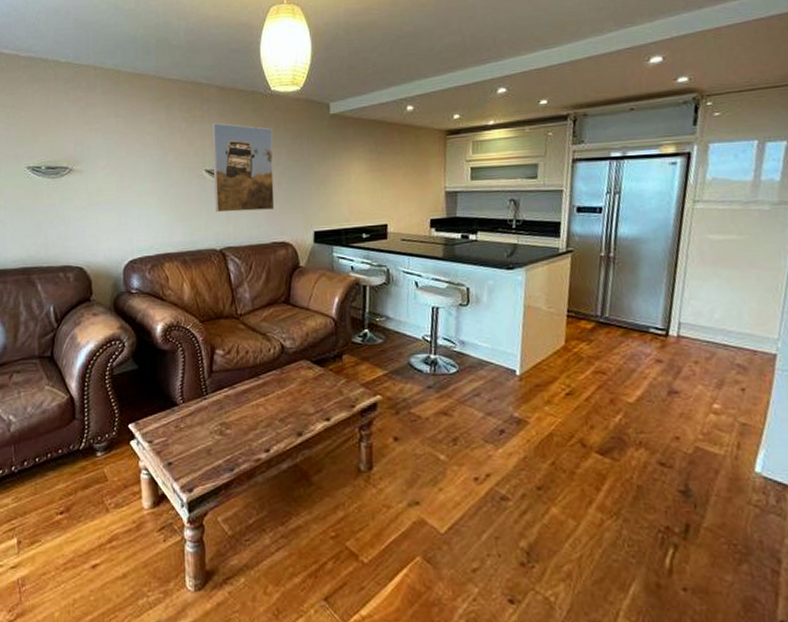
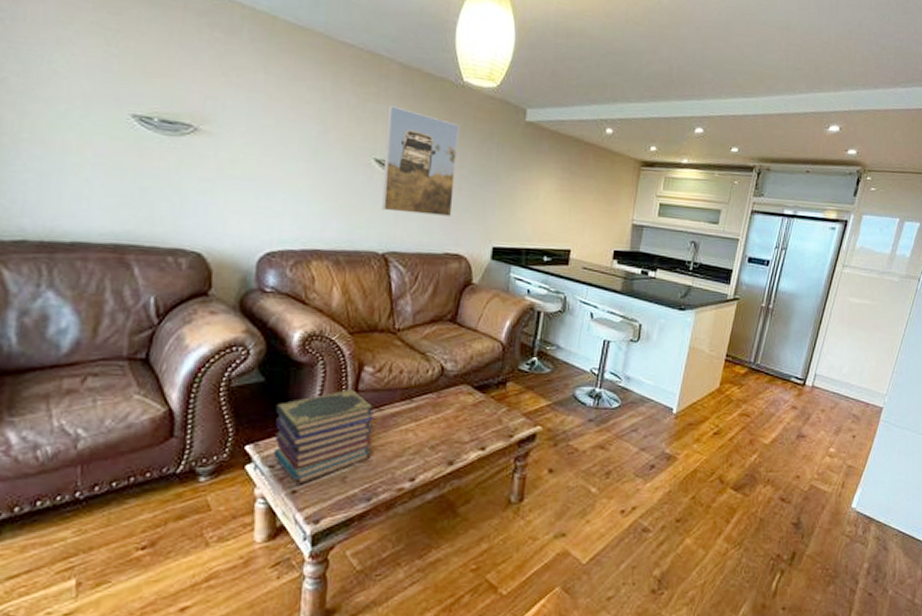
book stack: none [149,370,230,458] -> present [273,388,375,485]

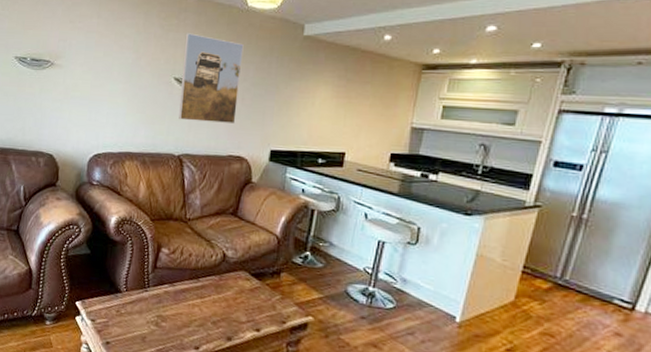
book stack: present [273,388,375,485] -> none [94,265,169,338]

